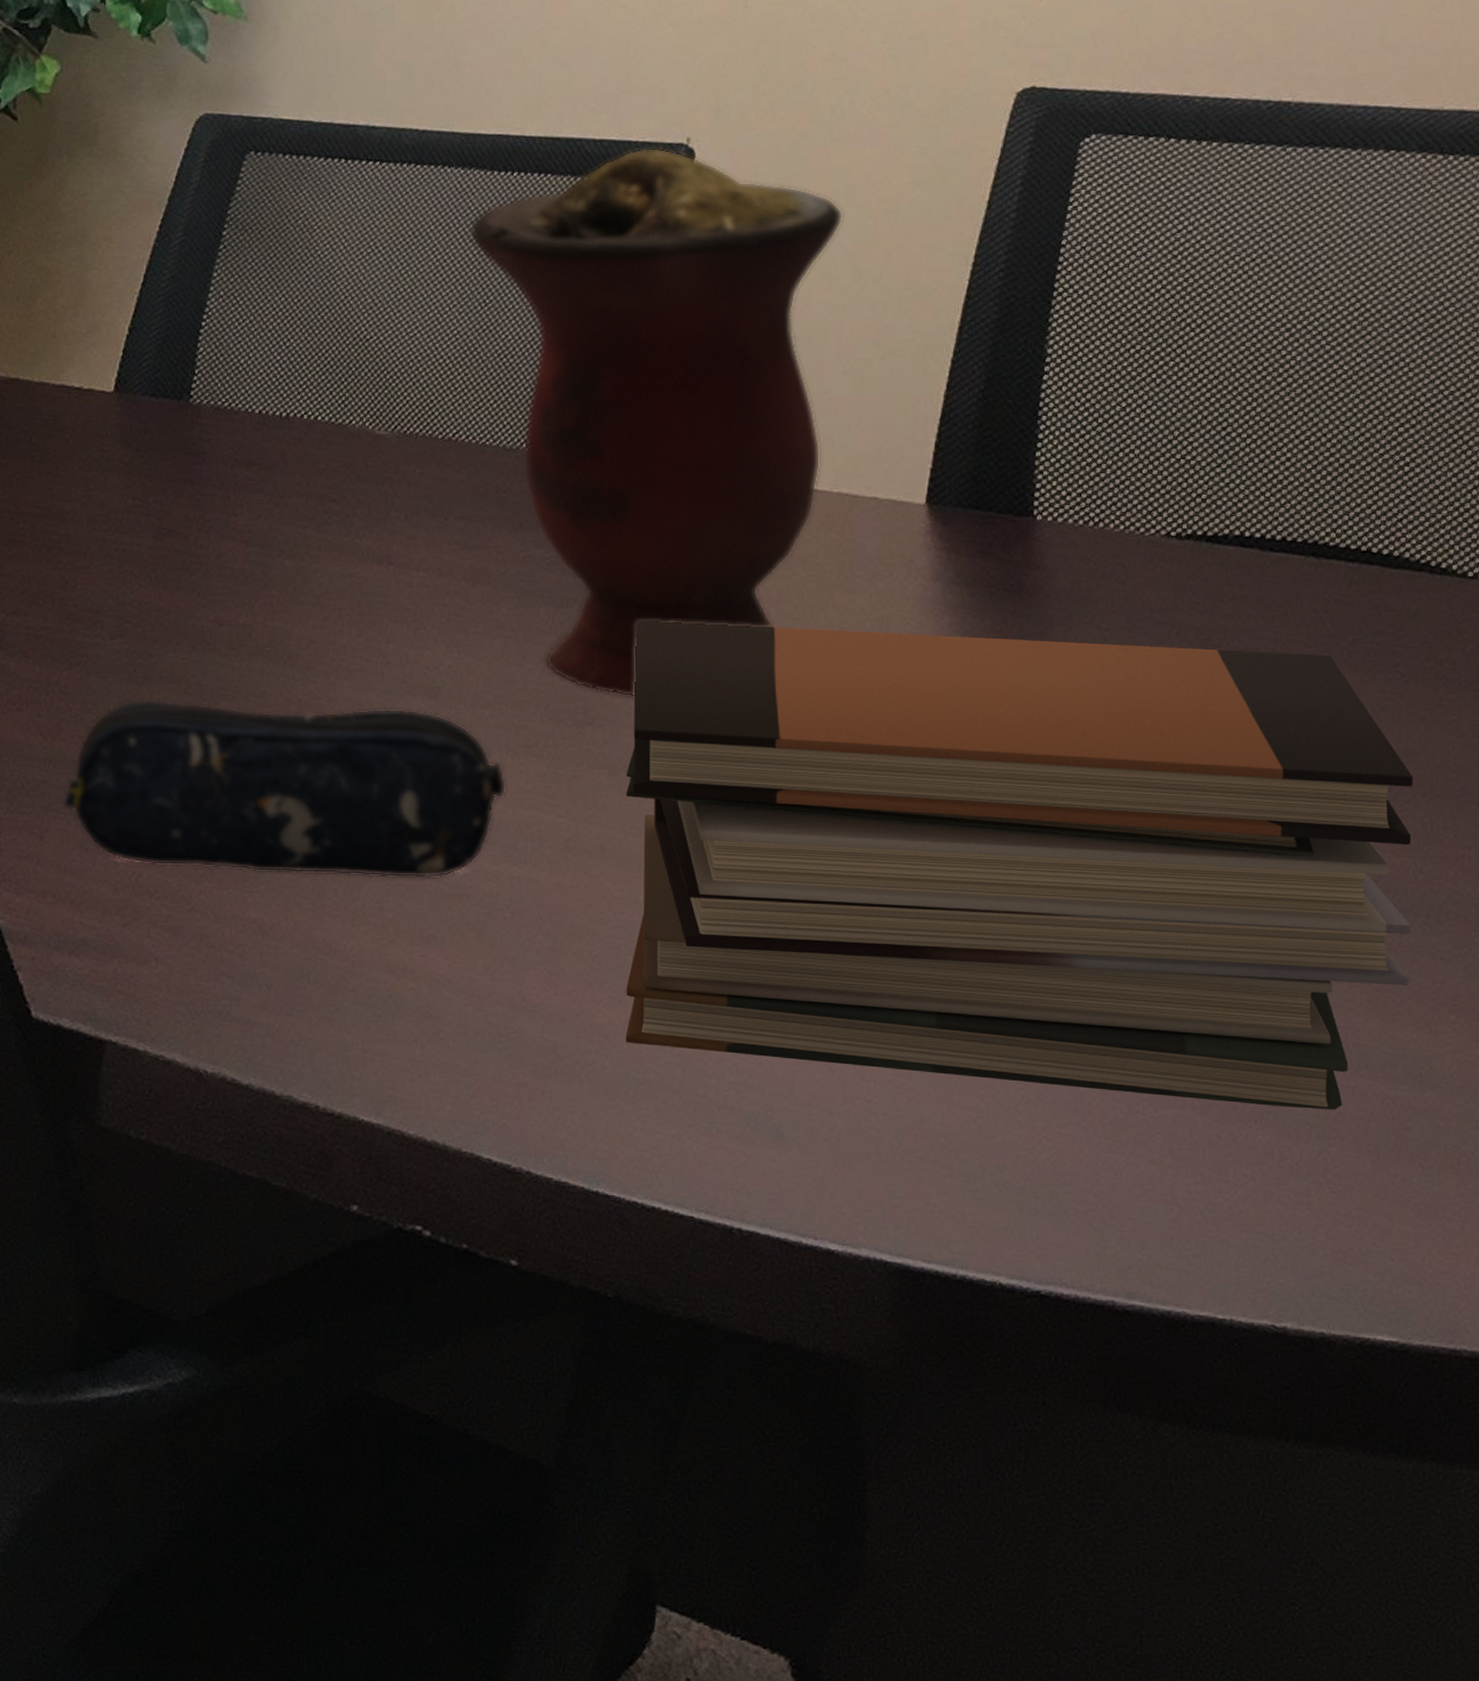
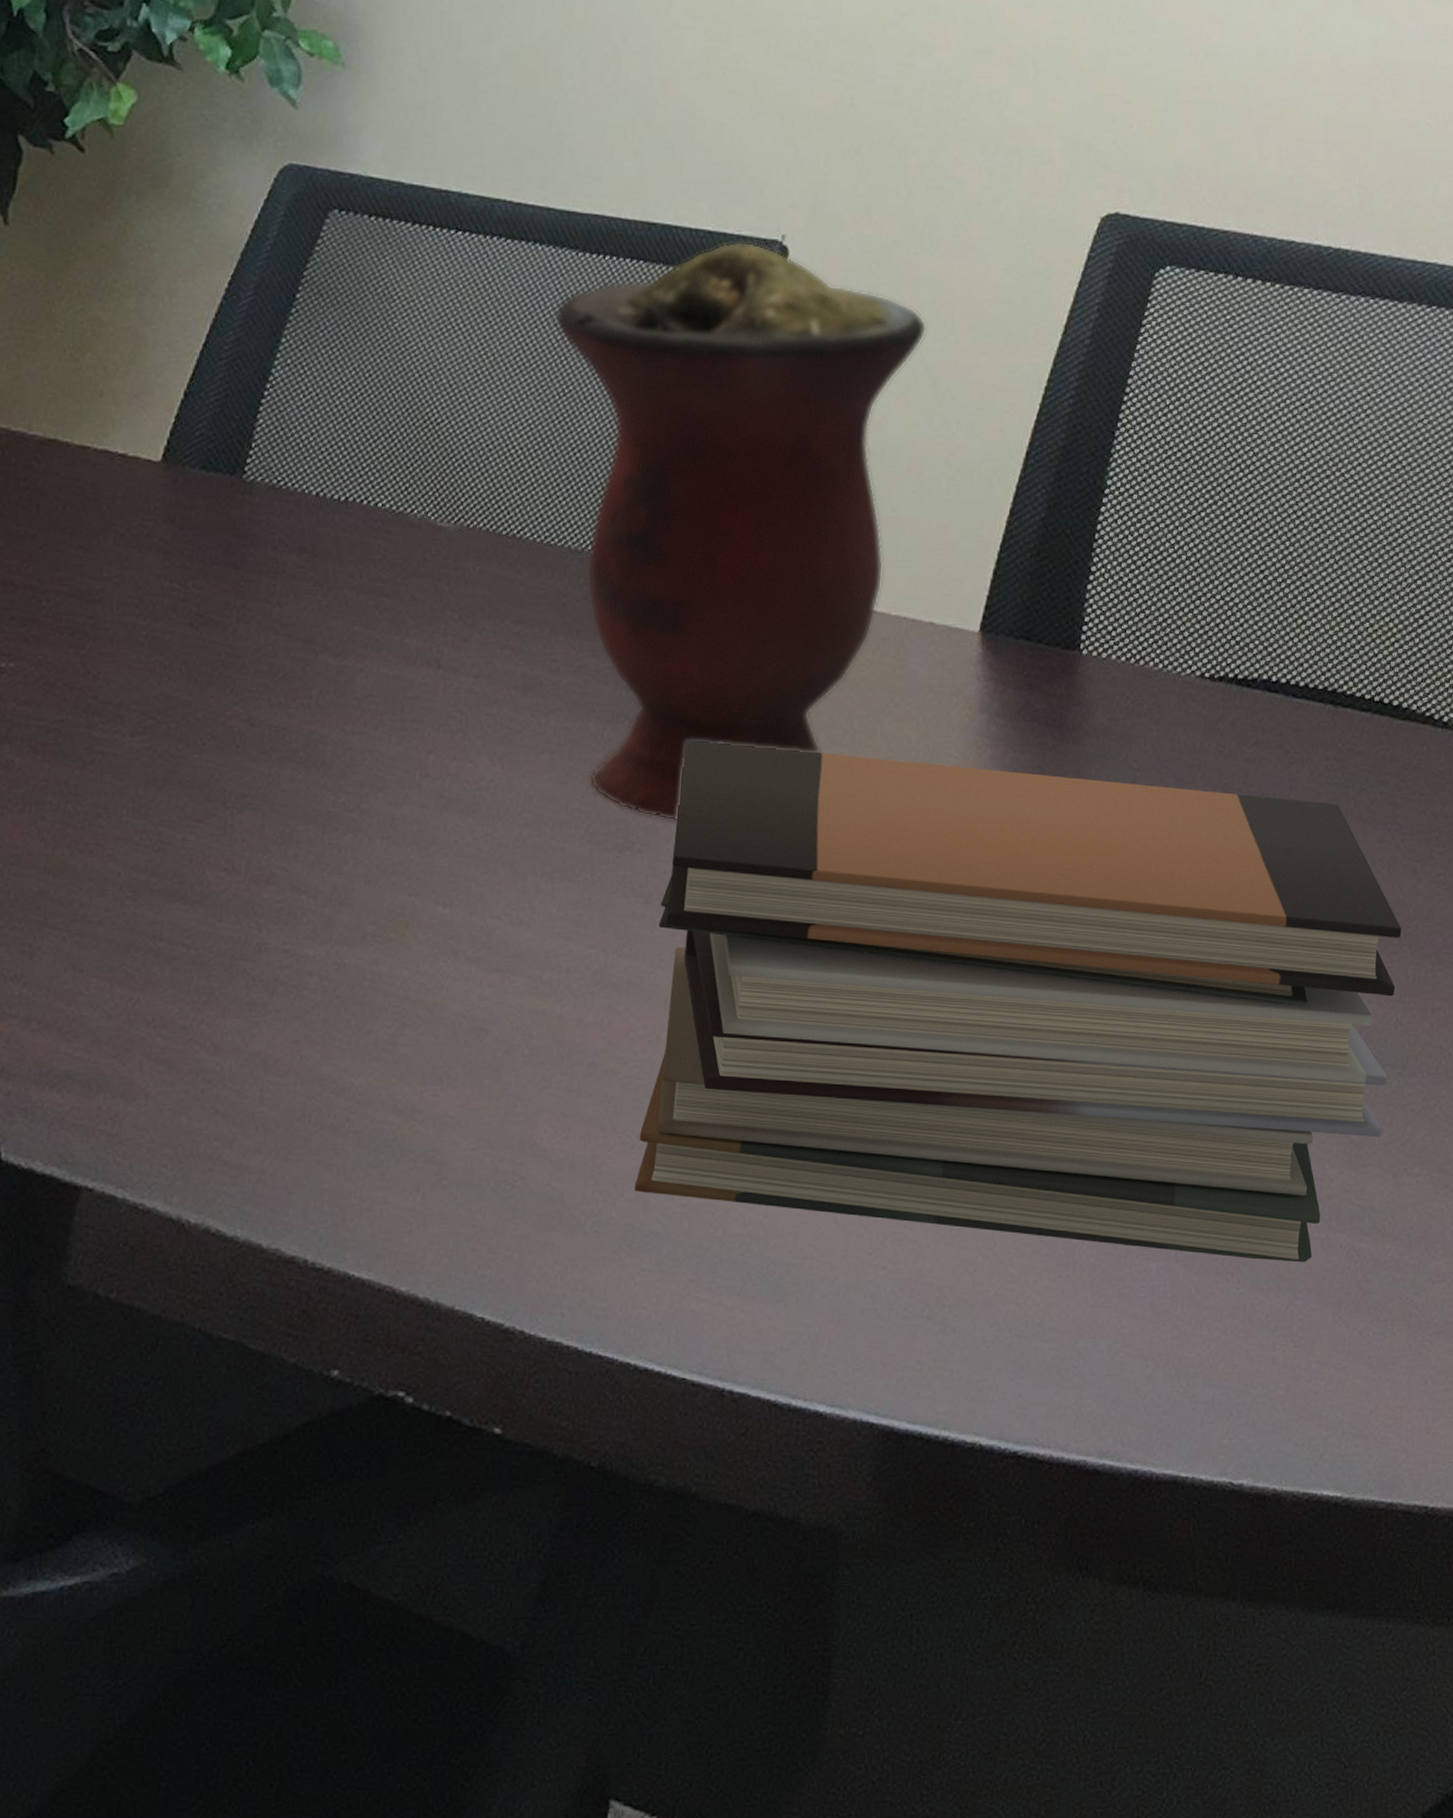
pencil case: present [62,700,507,878] -> none [59,805,538,1011]

